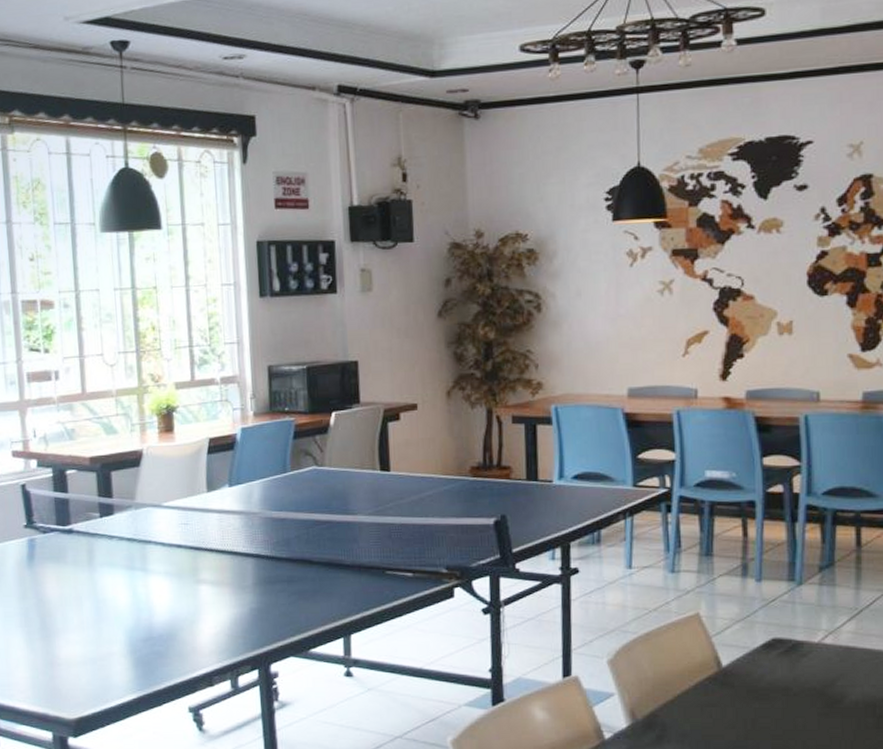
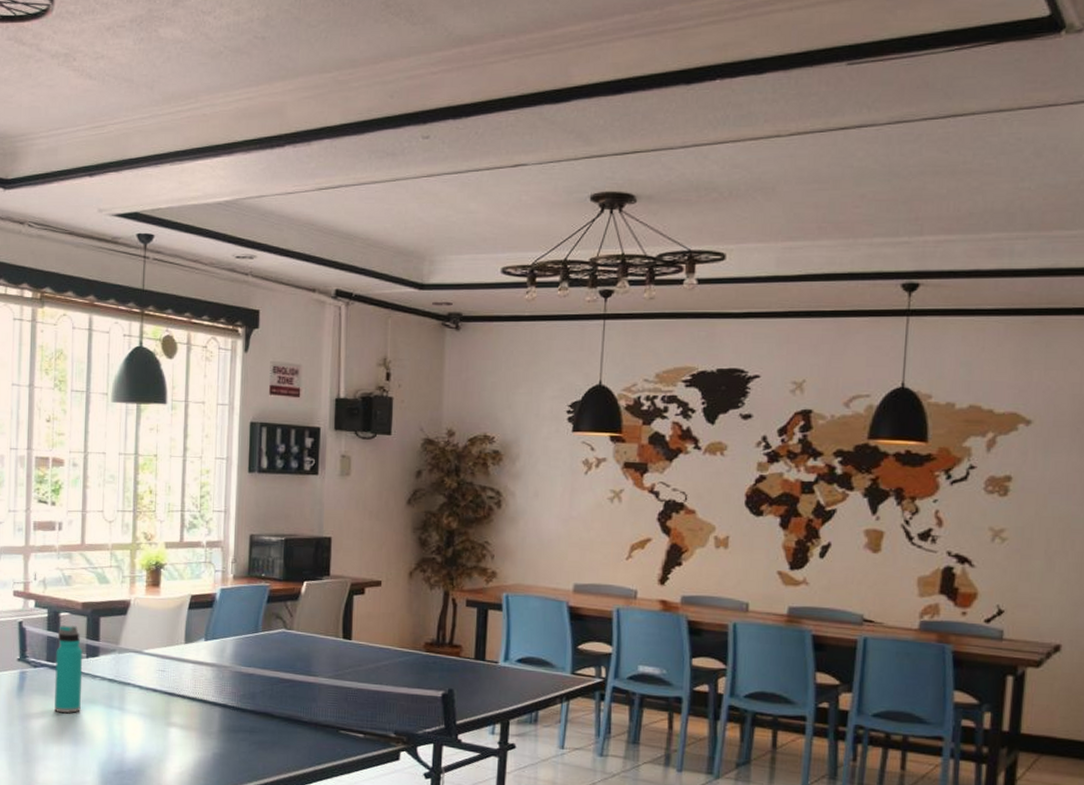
water bottle: none [66,484,99,579] -> present [54,625,83,713]

